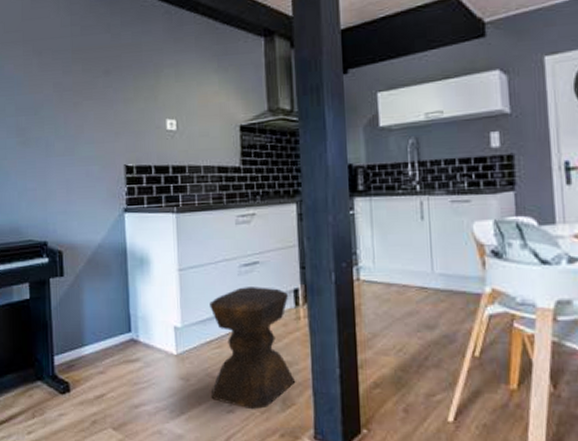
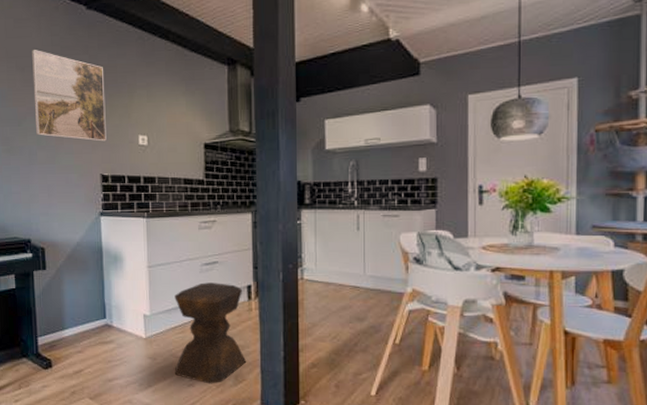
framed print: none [50,30,131,128] -> present [32,49,107,142]

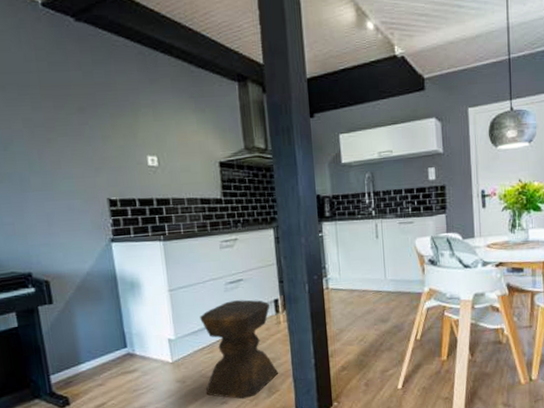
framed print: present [32,49,107,142] -> none [12,64,111,164]

